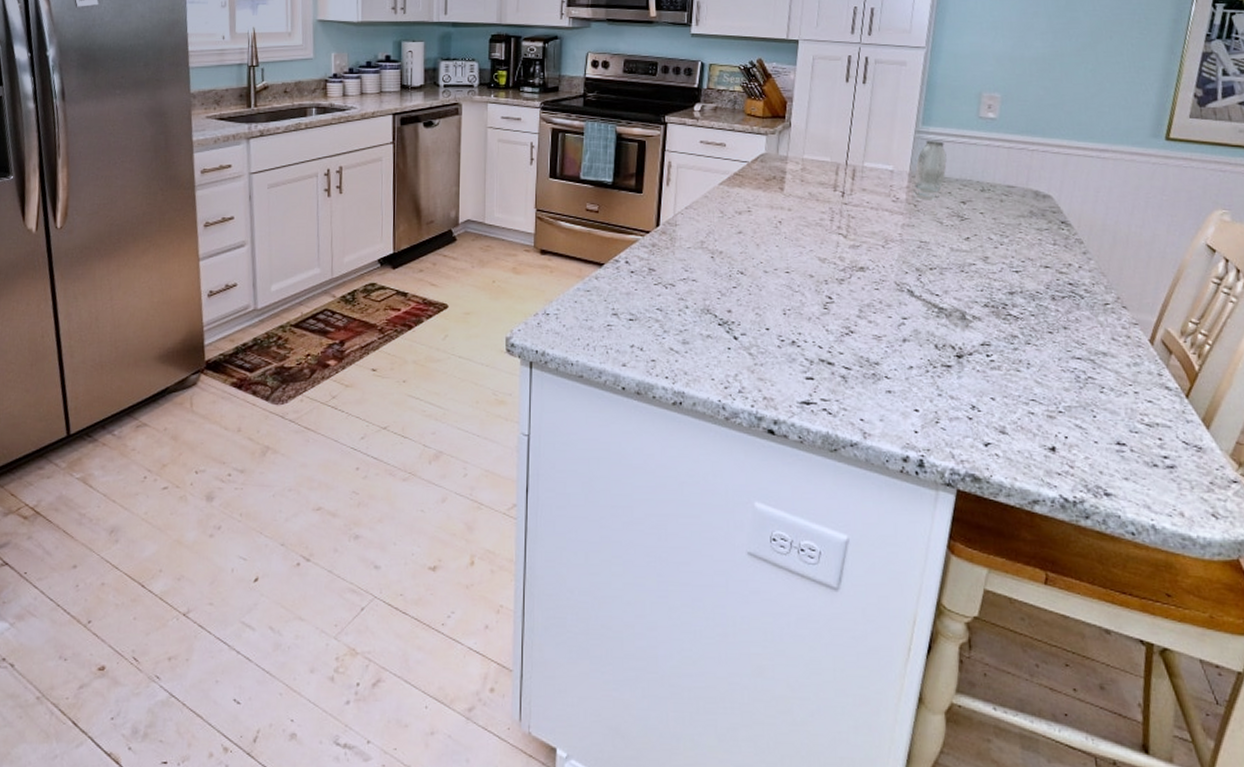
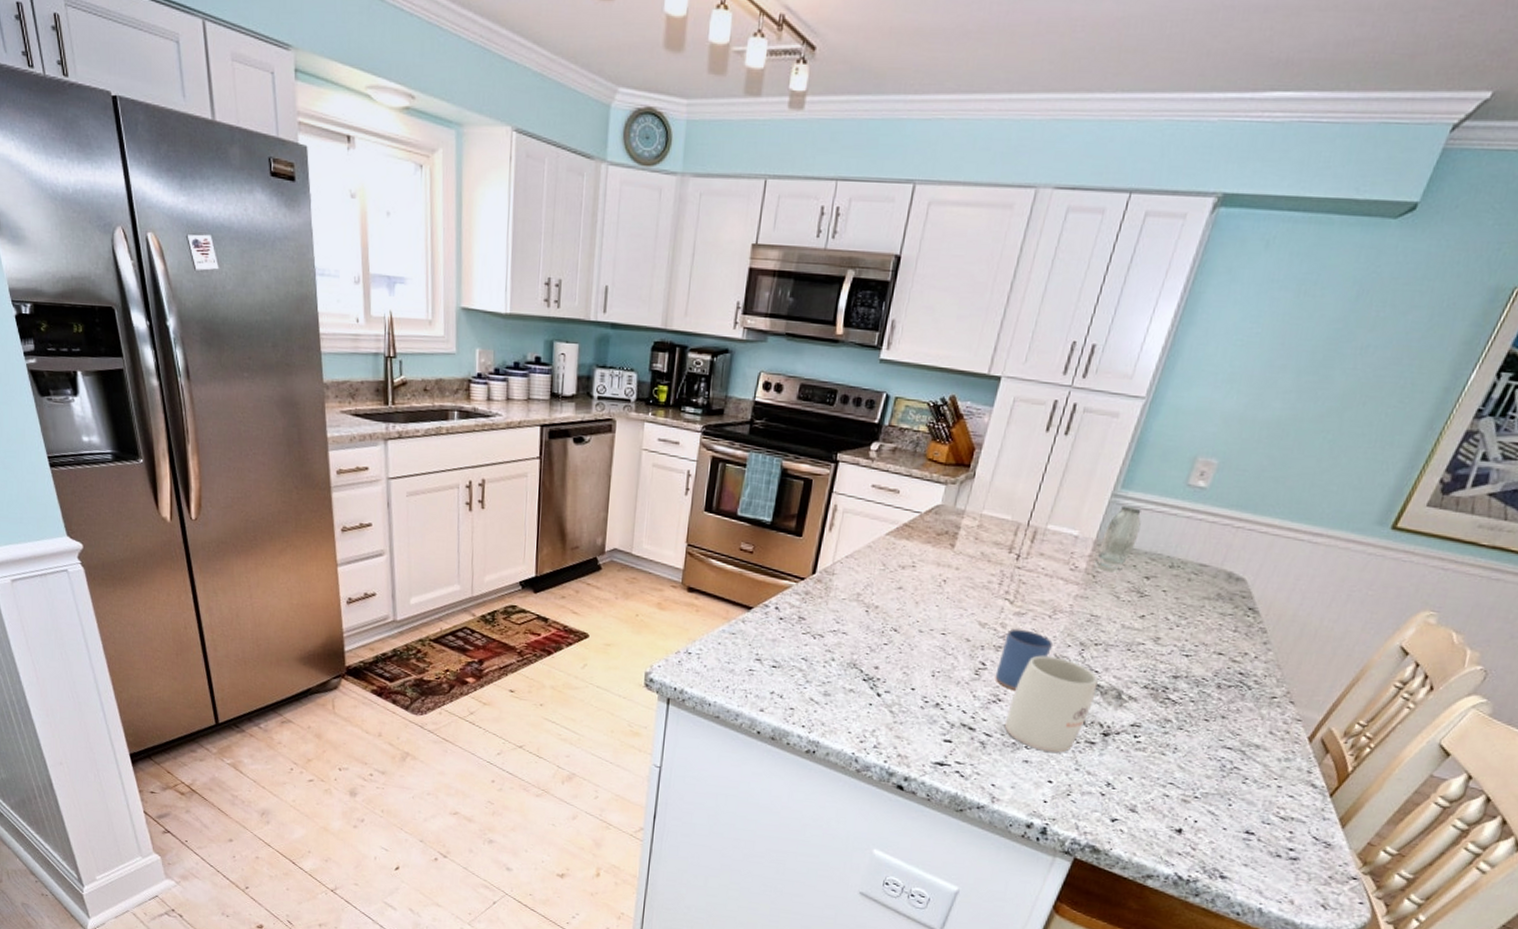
mug: none [843,261,892,321] -> present [995,628,1054,690]
mug: none [861,284,941,379] -> present [1004,655,1098,753]

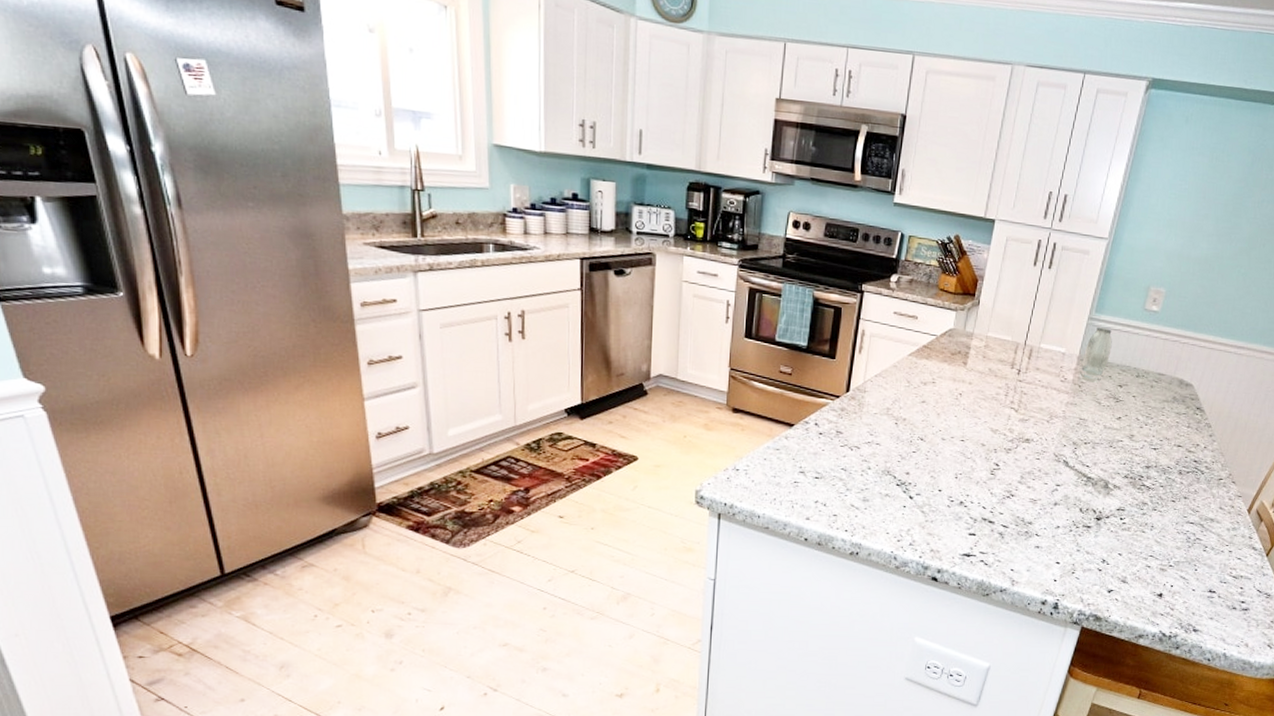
mug: present [995,628,1054,690] -> none [1007,433,1052,486]
mug: present [1004,655,1098,753] -> none [1017,455,1089,537]

